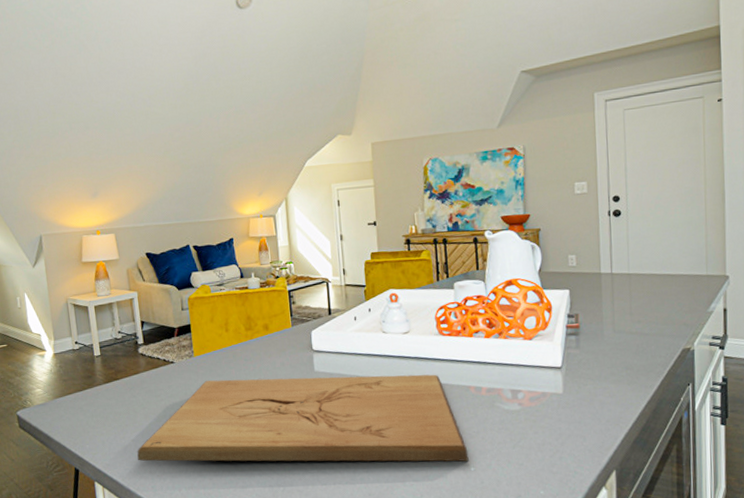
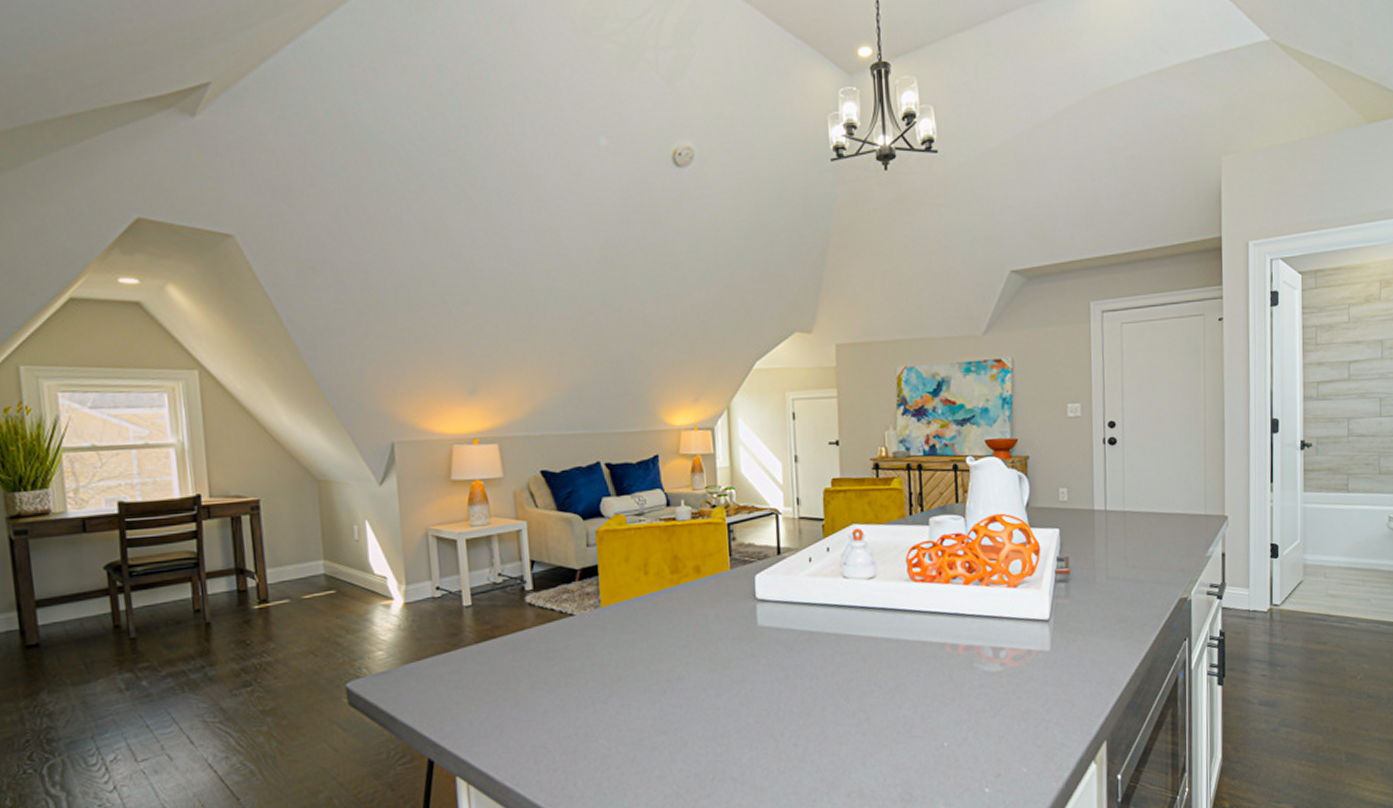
cutting board: present [137,374,469,462] -> none [518,629,942,747]

